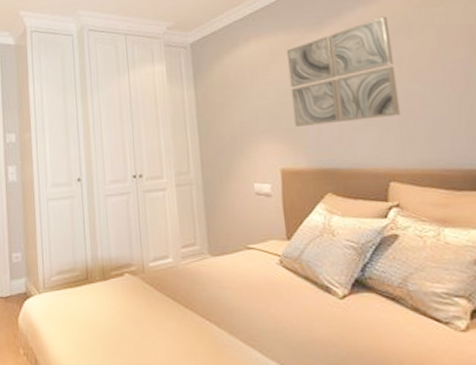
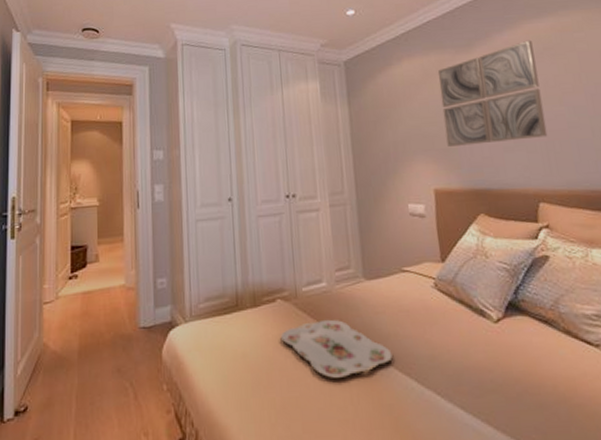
serving tray: none [129,293,237,349] -> present [281,319,392,379]

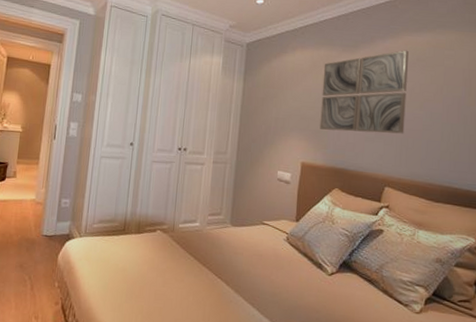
serving tray: present [281,319,392,379] -> none [156,252,242,299]

